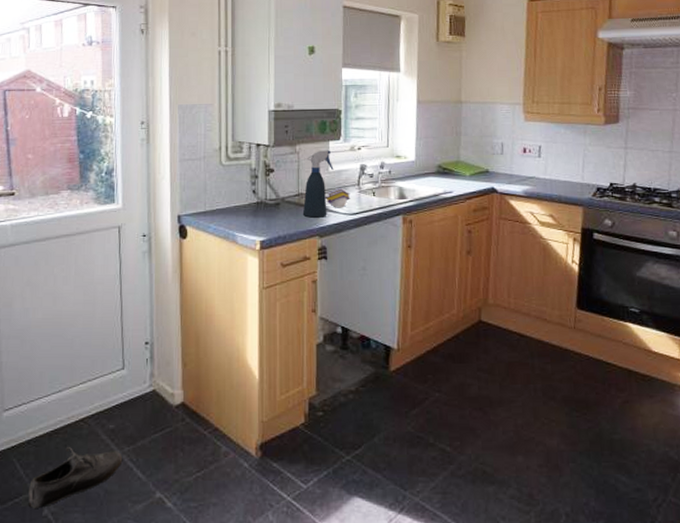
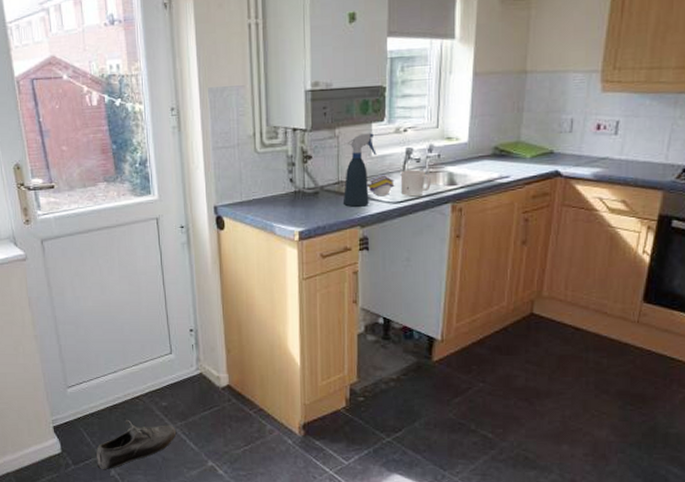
mug: none [356,184,383,209] -> present [400,169,431,197]

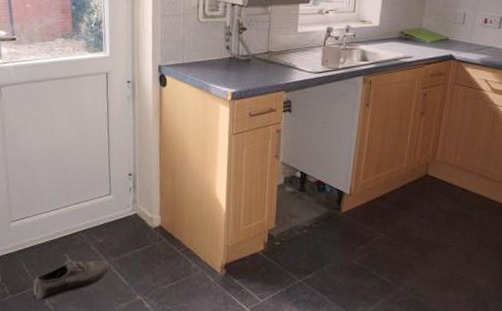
spray bottle: present [342,133,377,207] -> none [271,12,302,74]
sponge: present [366,173,395,197] -> none [292,47,316,67]

